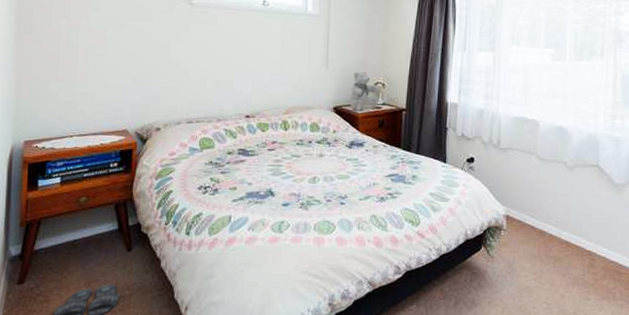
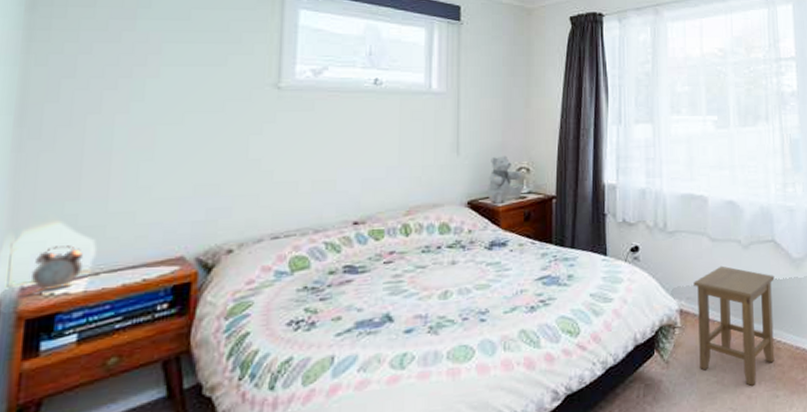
alarm clock: none [30,113,63,144] -> present [31,245,83,291]
stool: none [520,182,596,288] -> present [693,266,775,387]

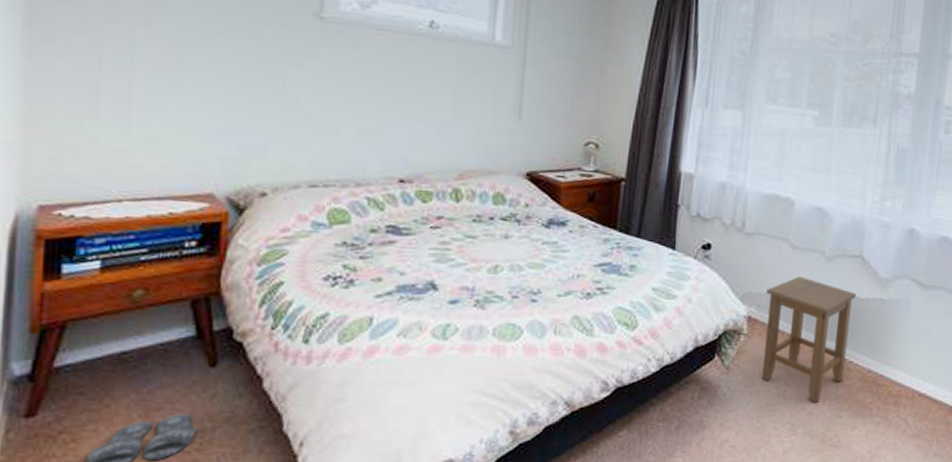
alarm clock: present [31,245,83,291] -> none [49,165,105,212]
teddy bear: present [488,156,523,204] -> none [549,126,590,179]

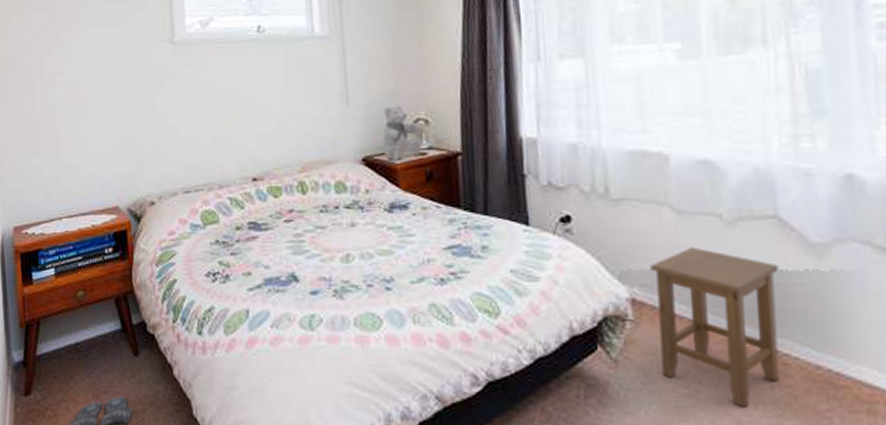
teddy bear: none [549,126,590,179] -> present [382,105,422,161]

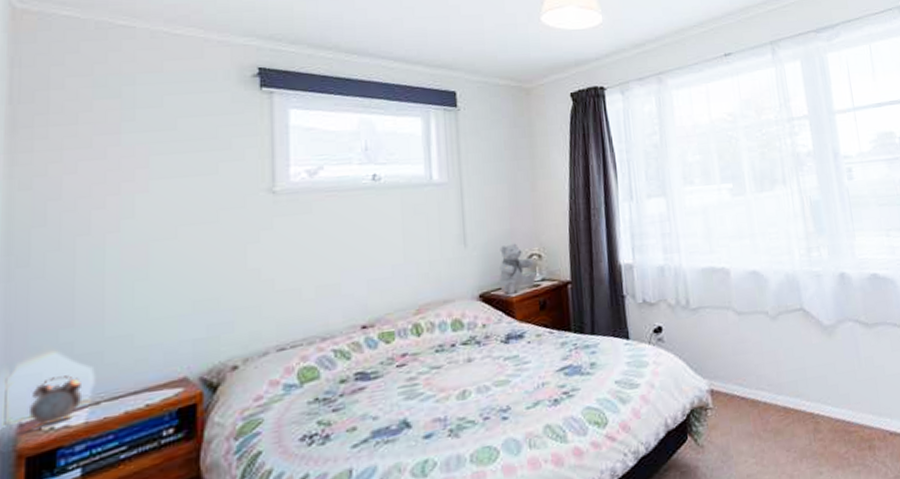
alarm clock: none [18,193,51,230] -> present [28,375,83,426]
stool: present [650,246,780,409] -> none [722,340,815,465]

